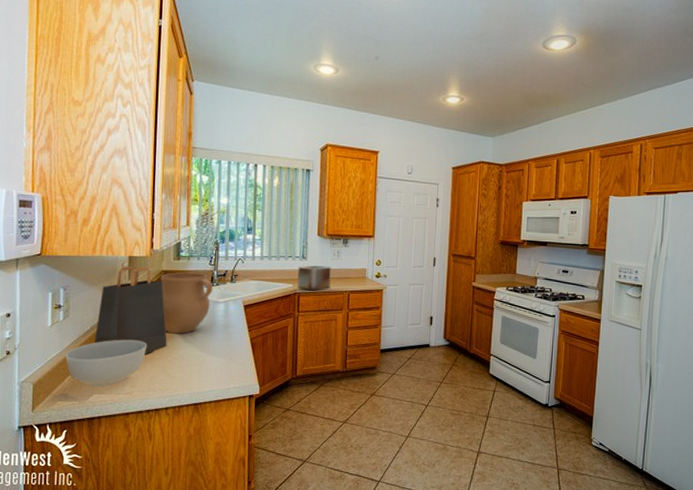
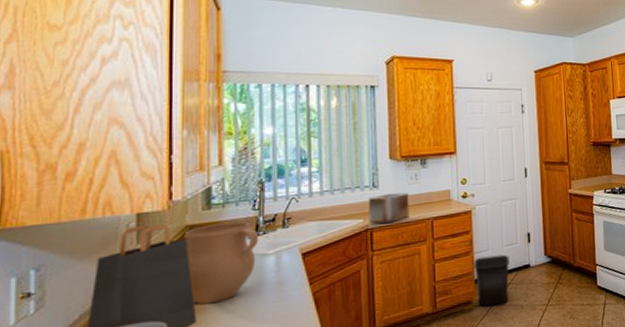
waste bin: none [380,331,413,375] -> present [473,254,511,308]

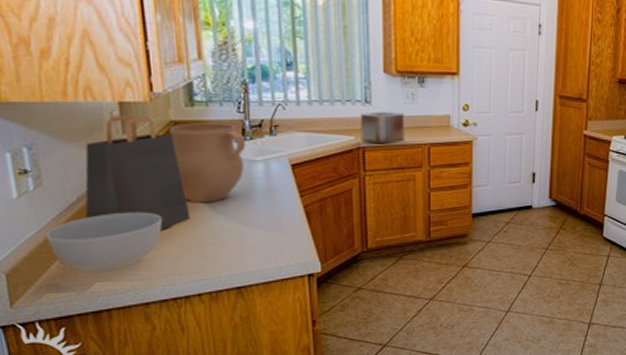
waste bin: present [473,254,511,308] -> none [471,191,511,243]

